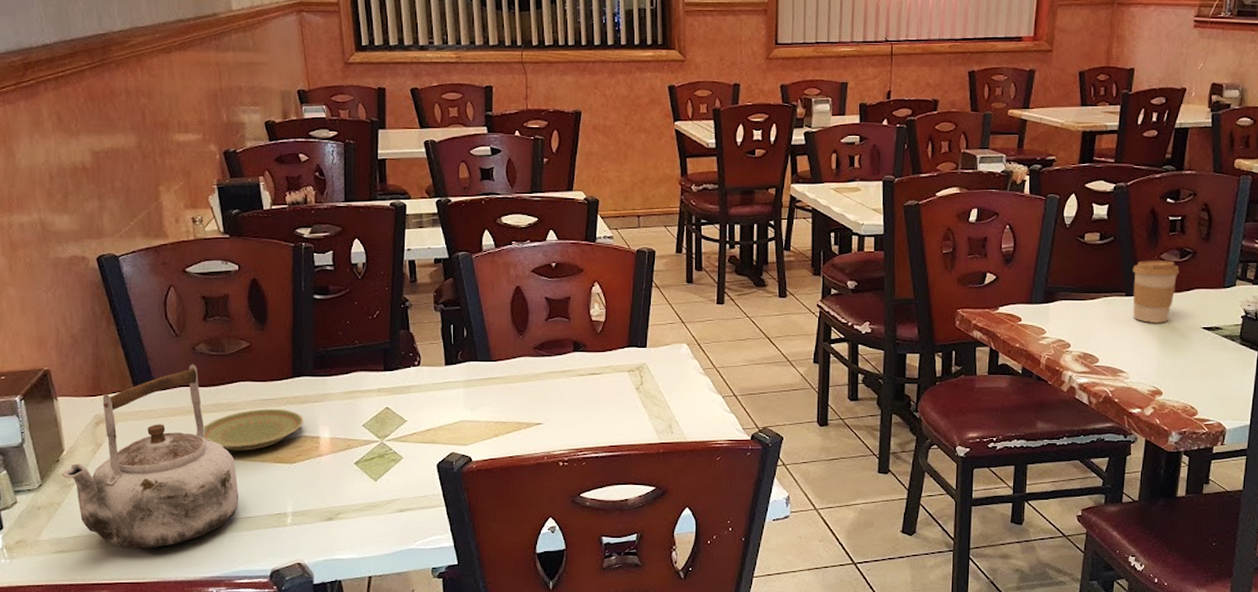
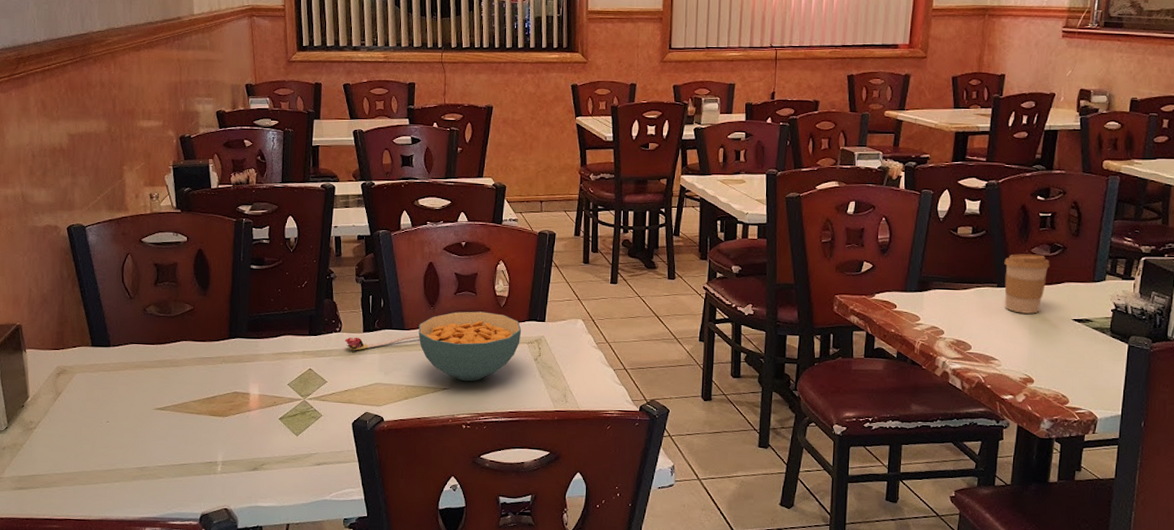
kettle: present [60,364,239,549] -> none [24,324,177,489]
plate: present [203,408,304,451] -> none [148,366,236,404]
spoon: none [424,366,509,386] -> present [344,335,420,351]
cereal bowl: none [507,338,621,415] -> present [418,311,522,382]

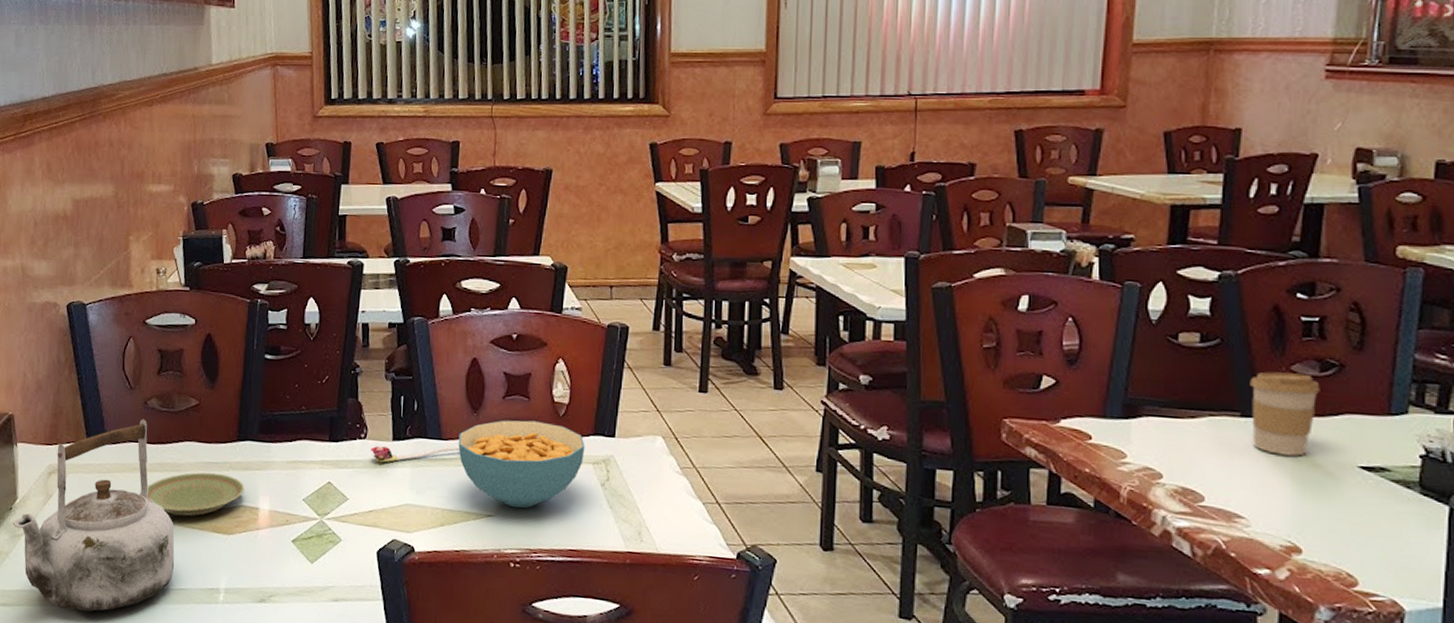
kettle: none [24,324,177,489] -> present [12,419,175,612]
plate: none [148,366,236,404] -> present [145,472,245,516]

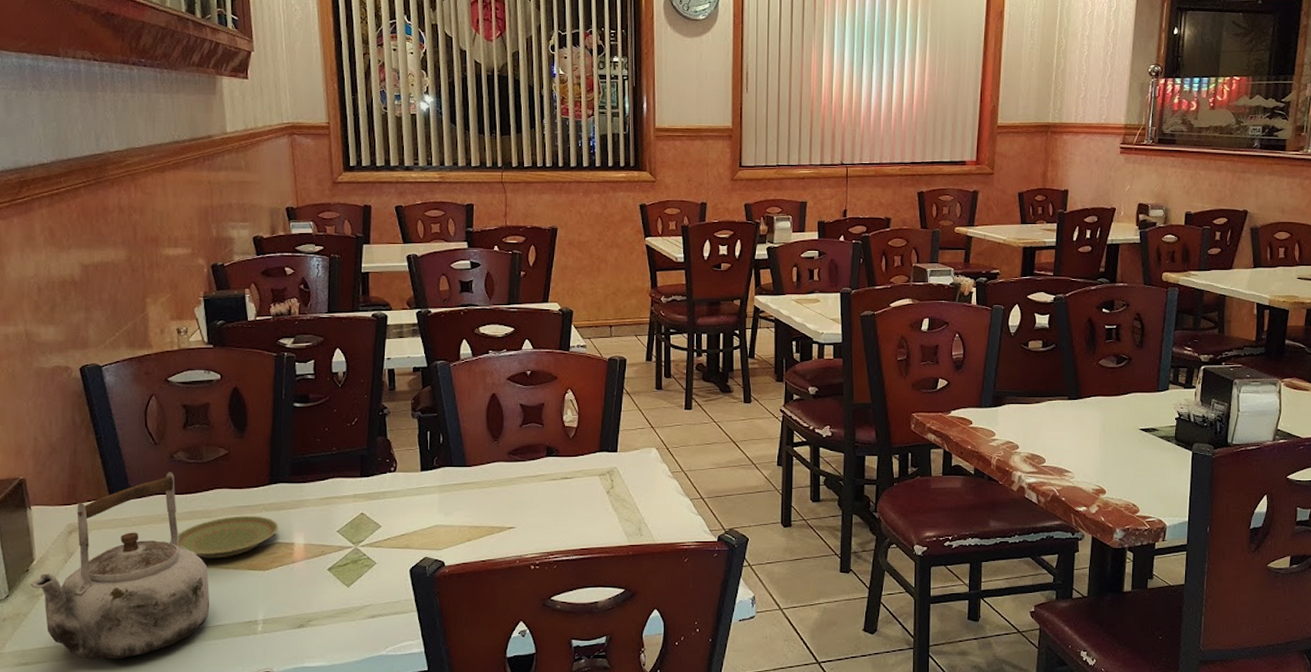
spoon: present [370,446,461,463] -> none [400,472,484,492]
cereal bowl: present [458,420,586,508] -> none [481,444,593,519]
coffee cup: present [1250,371,1320,456] -> none [1074,366,1117,425]

